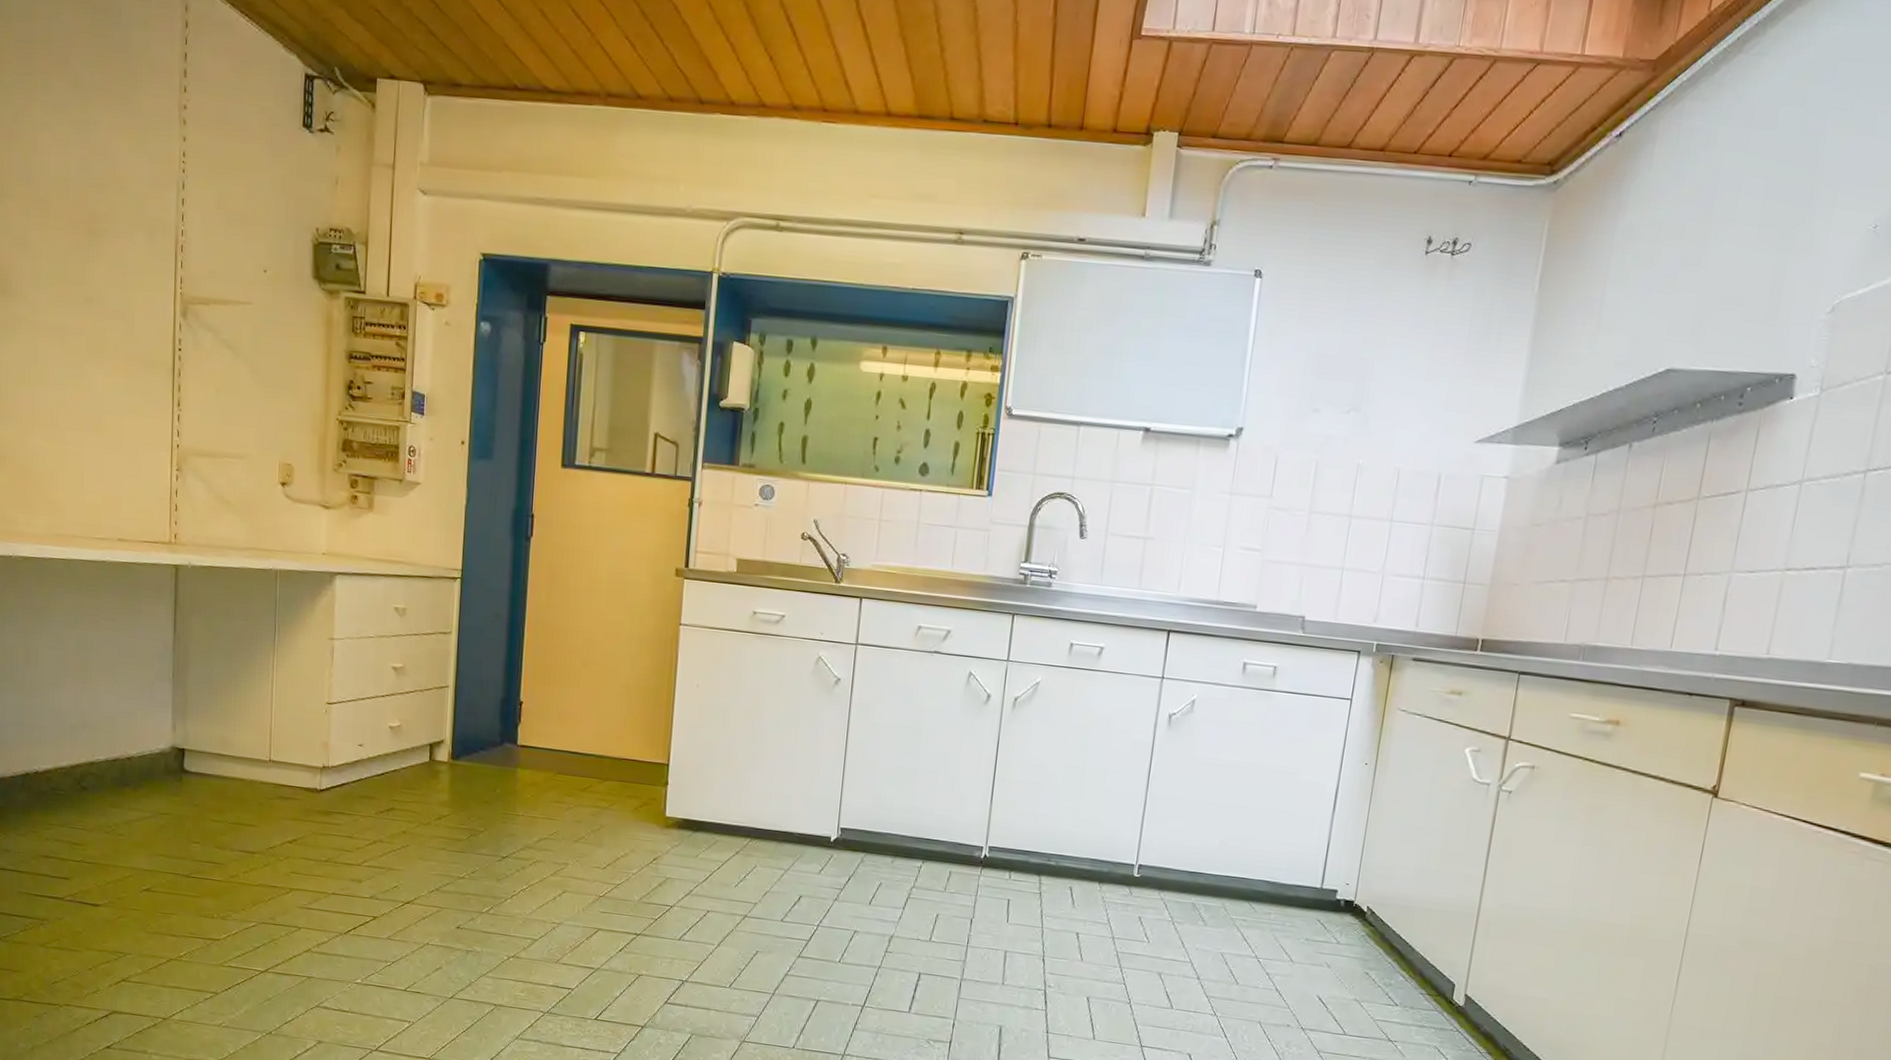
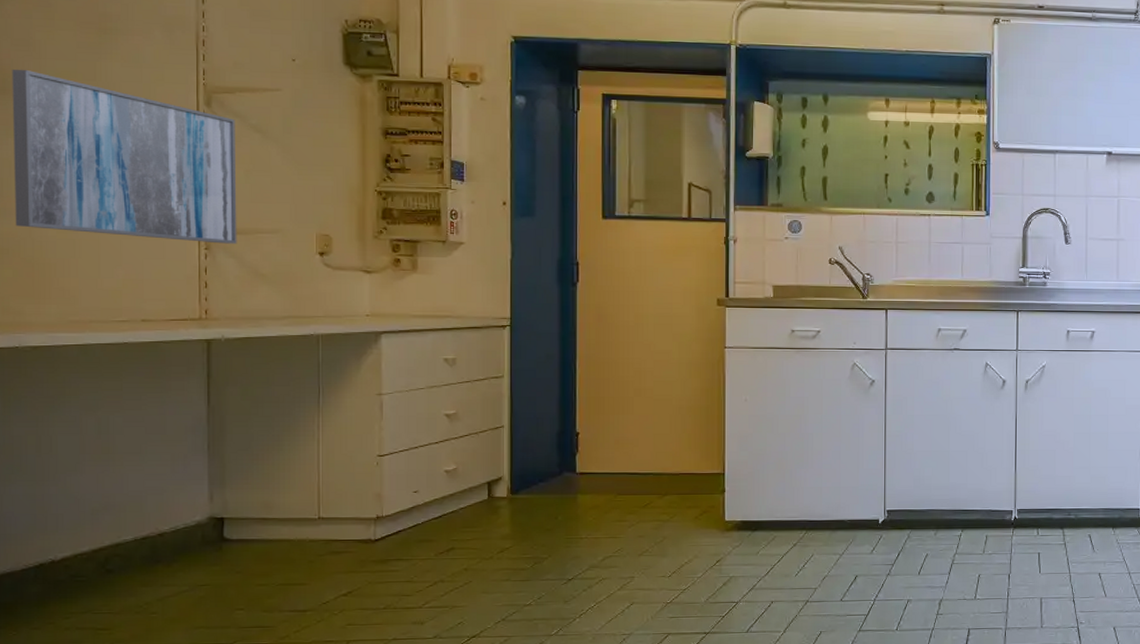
wall art: none [11,269,208,467] -> present [12,69,237,244]

